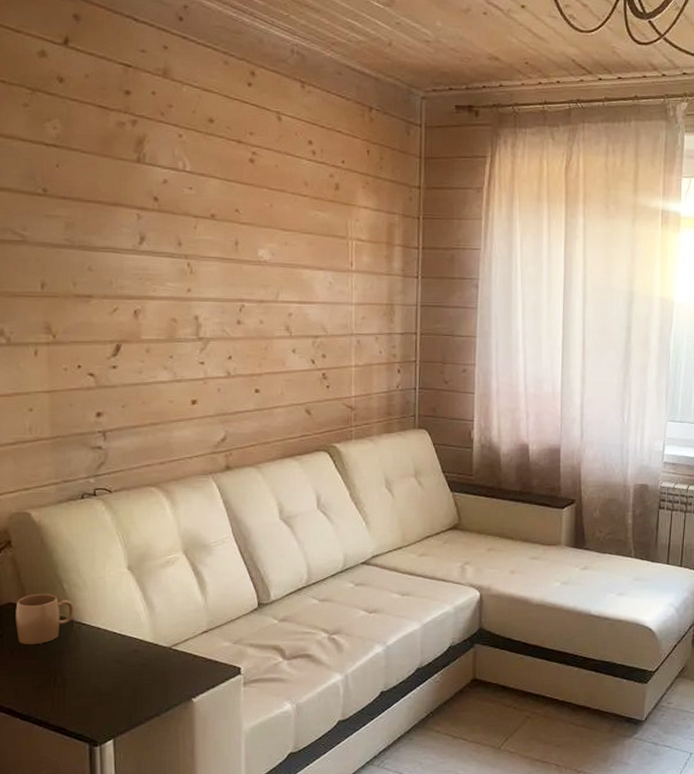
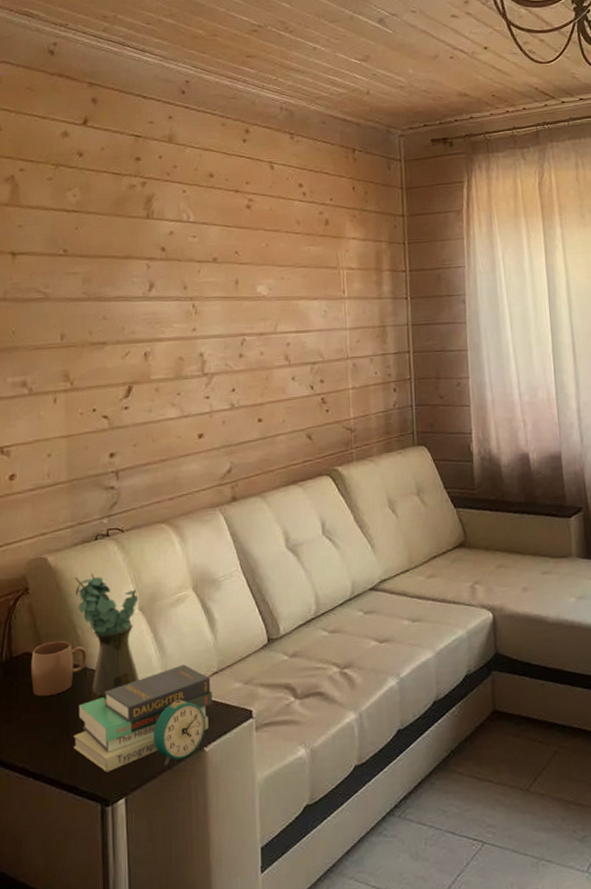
vase: none [60,530,128,651] -> present [75,572,139,701]
books: none [61,622,202,716] -> present [74,664,213,773]
alarm clock: none [142,654,194,713] -> present [153,700,206,766]

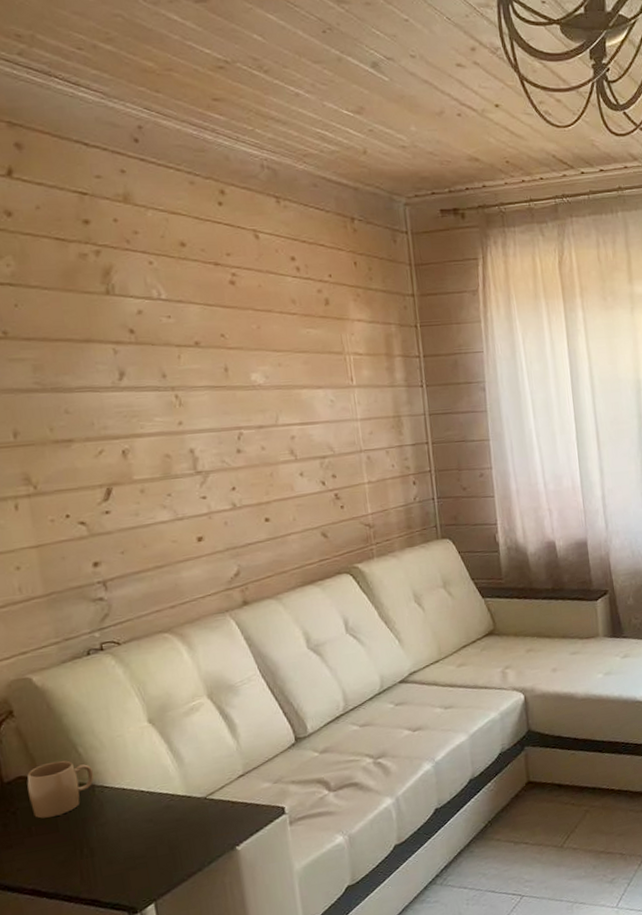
books: present [74,664,213,773] -> none [88,771,241,882]
vase: present [75,572,139,701] -> none [68,689,157,816]
alarm clock: present [153,700,206,766] -> none [178,805,236,869]

